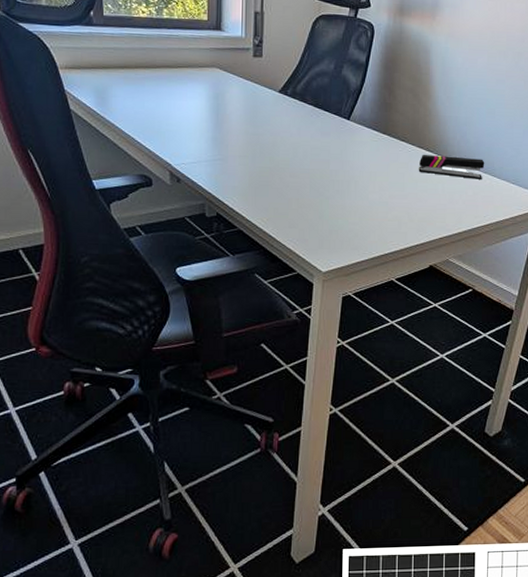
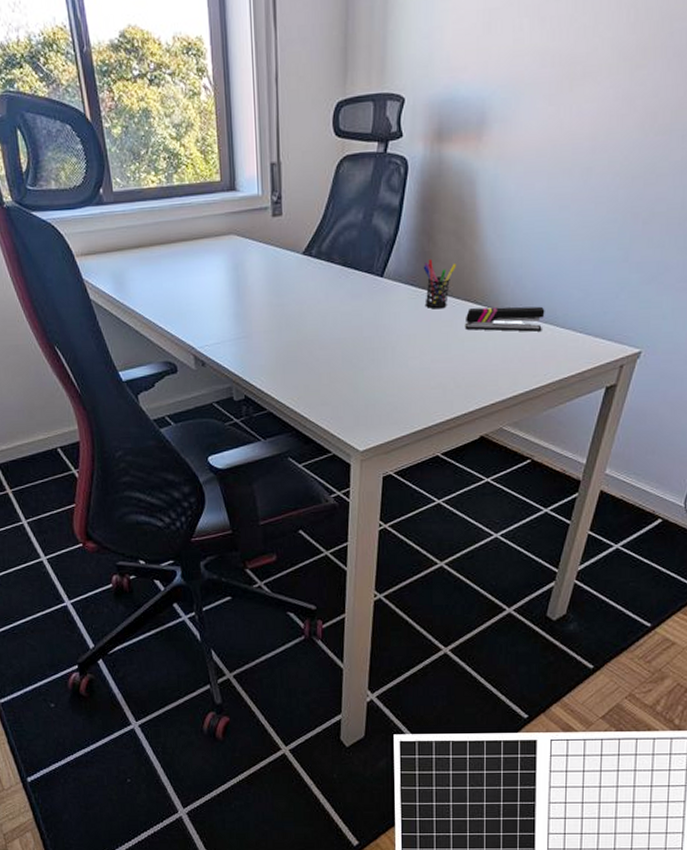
pen holder: none [384,110,413,153] -> present [423,259,457,309]

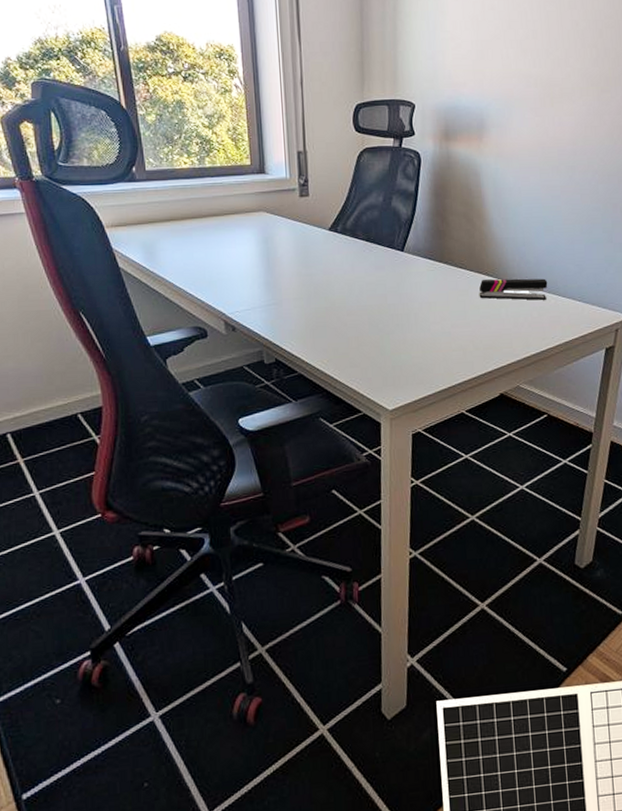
pen holder: present [423,259,457,309] -> none [439,237,469,280]

